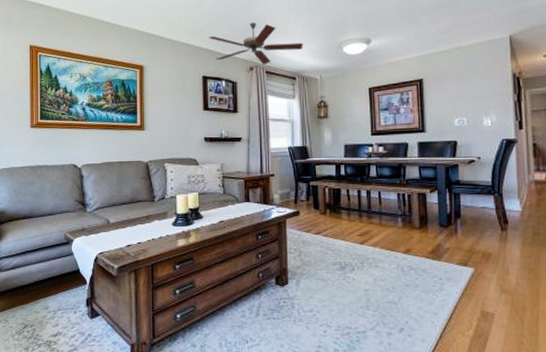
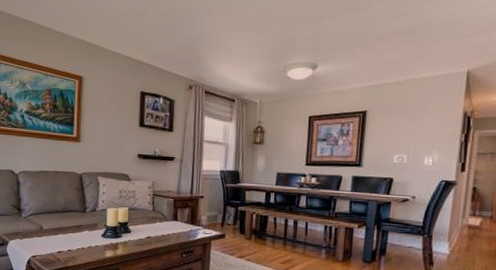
ceiling fan: present [208,22,303,65] -> none [149,38,246,84]

